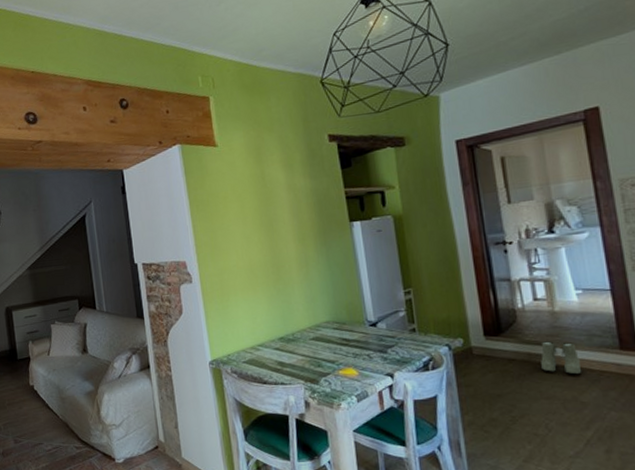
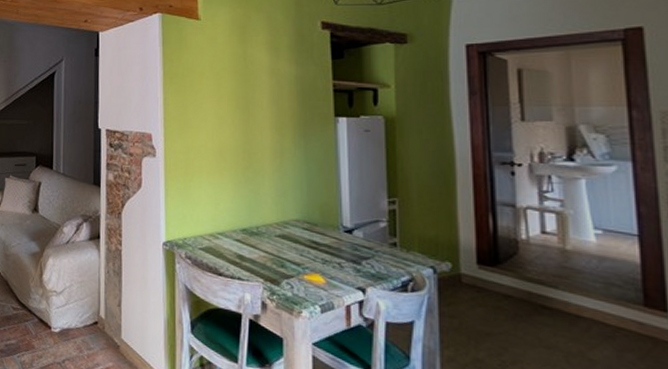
boots: present [541,341,582,375] -> none [543,281,594,327]

